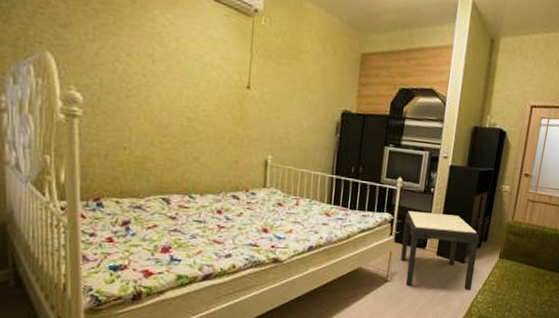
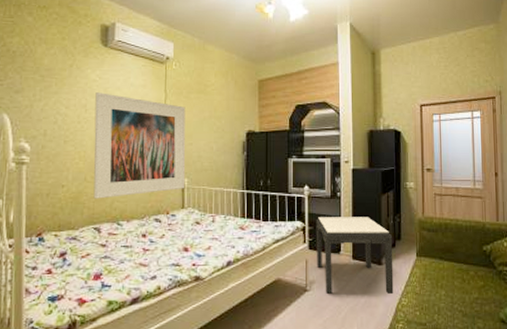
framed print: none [162,41,274,168] -> present [93,92,186,199]

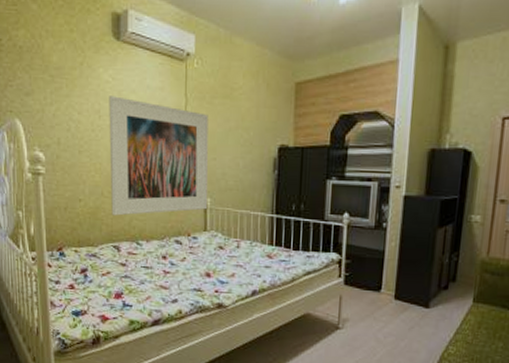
side table: present [316,217,394,295] -> none [352,250,446,341]

